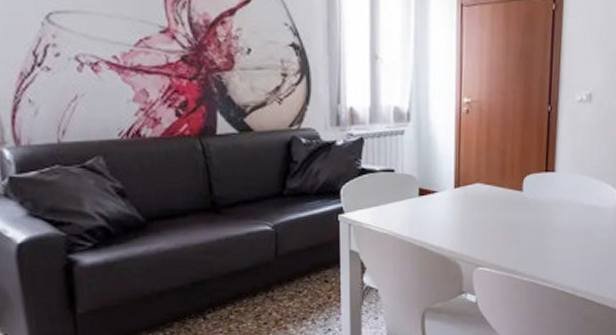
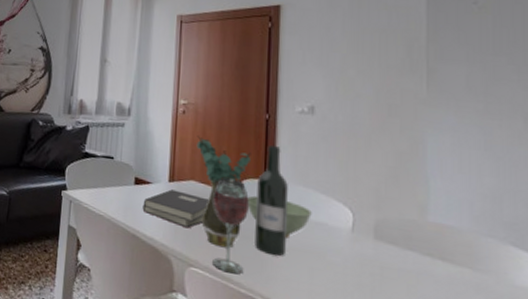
hardback book: none [428,195,494,232] -> present [142,189,208,229]
vase: none [481,136,534,244] -> present [196,136,251,248]
wineglass: none [498,176,532,266] -> present [213,177,250,274]
bowl: none [530,189,586,224] -> present [247,195,312,238]
wine bottle: none [536,137,566,241] -> present [255,144,288,256]

